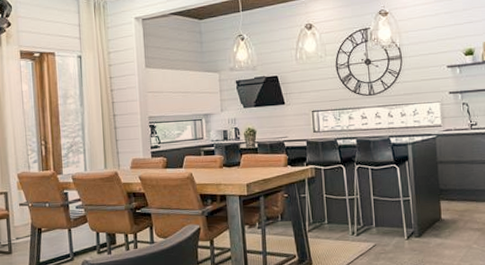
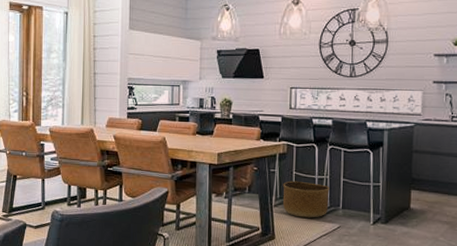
basket: none [315,203,362,240] -> present [282,181,330,218]

